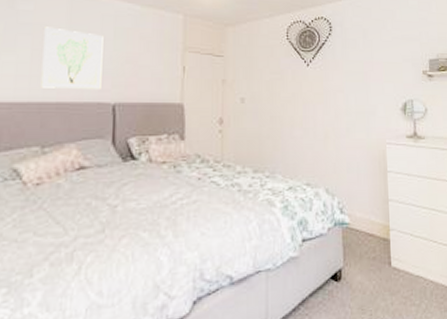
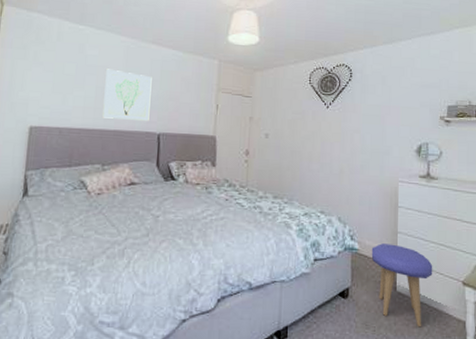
stool: none [362,213,427,305] -> present [371,243,433,327]

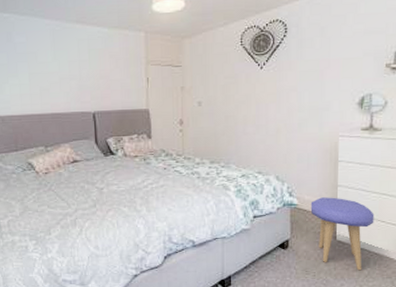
wall art: present [102,68,152,121] -> none [36,54,83,103]

